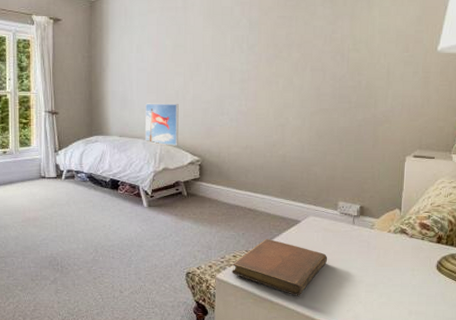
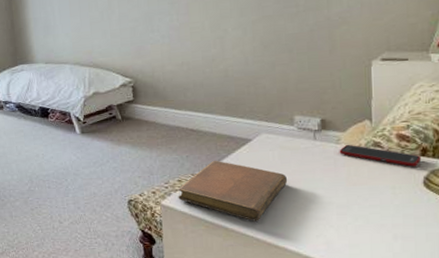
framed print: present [145,103,179,146] -> none [70,25,108,69]
cell phone: none [372,229,437,252] -> present [339,144,422,167]

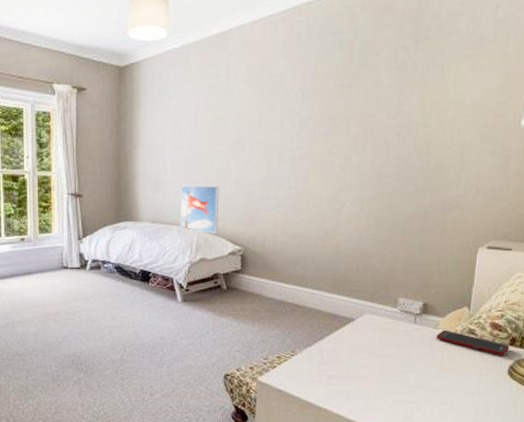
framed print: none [70,25,108,69] -> present [181,185,219,234]
notebook: present [177,160,288,221] -> none [275,338,385,402]

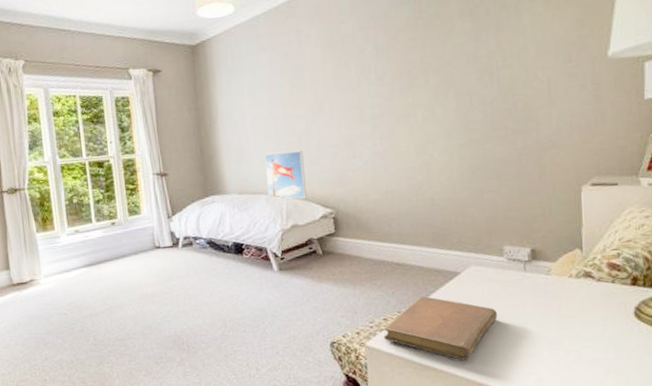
notebook: none [275,338,385,402] -> present [383,296,498,361]
cell phone: present [436,329,510,355] -> none [550,275,632,297]

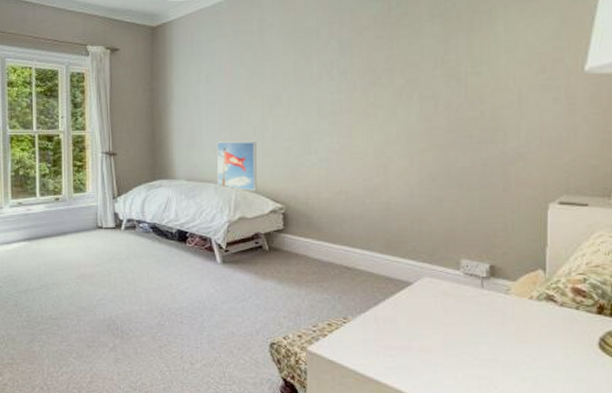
notebook: present [383,296,498,361] -> none [326,303,450,377]

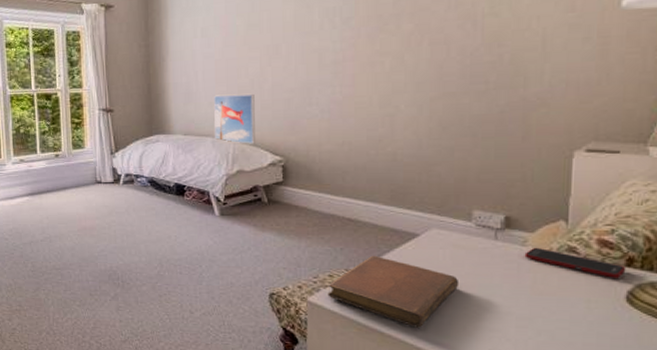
notebook: none [326,303,450,377] -> present [328,255,460,328]
cell phone: none [508,295,598,326] -> present [524,247,626,279]

